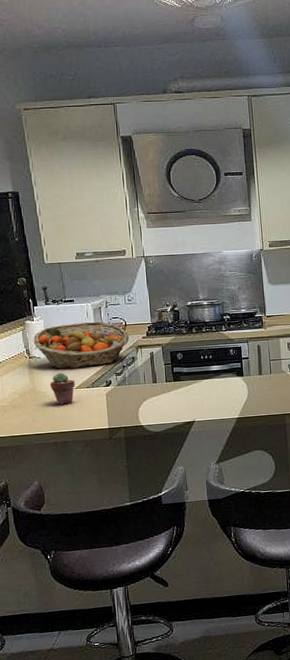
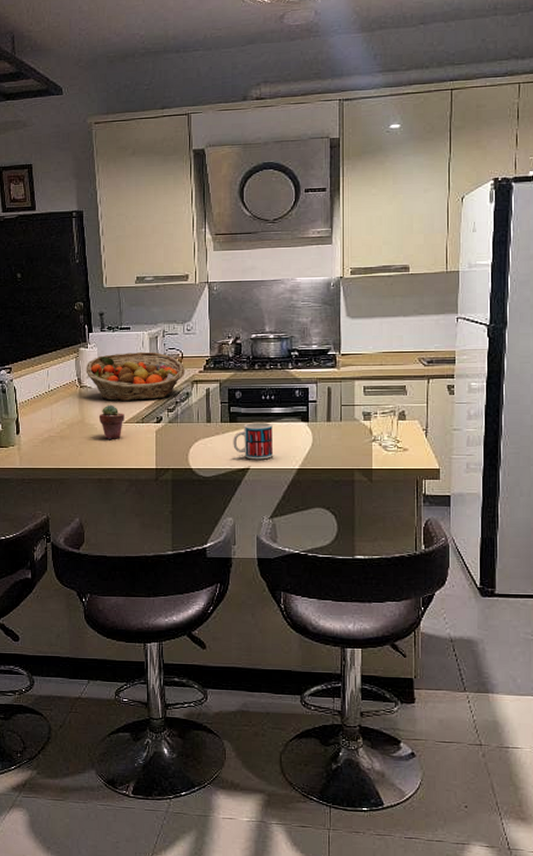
mug: none [178,379,214,413] -> present [233,421,273,460]

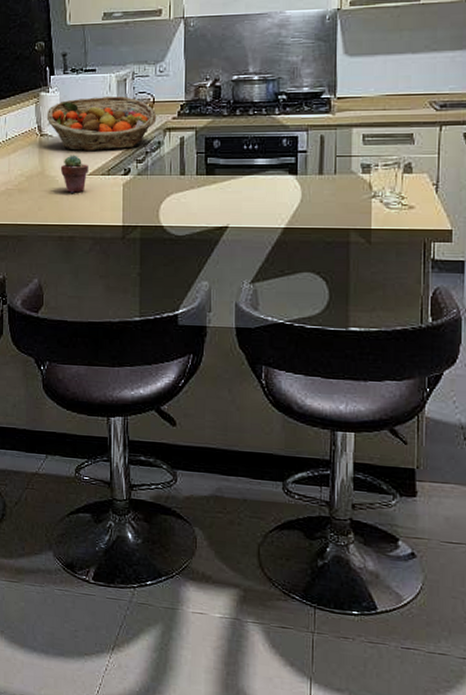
mug: present [233,421,273,460] -> none [210,174,255,217]

